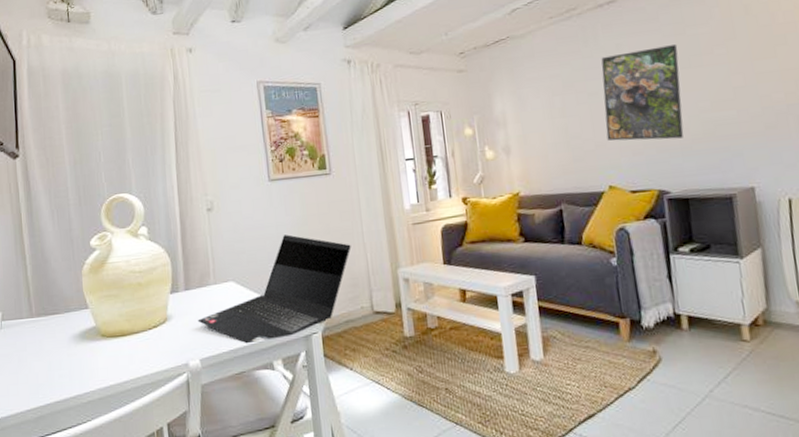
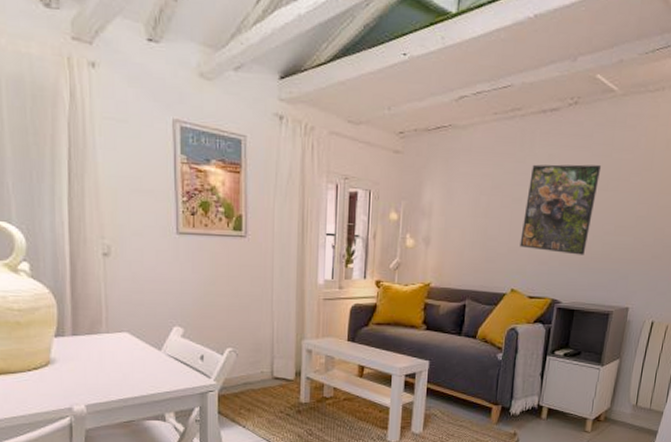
laptop computer: present [197,234,351,344] -> none [85,292,259,395]

